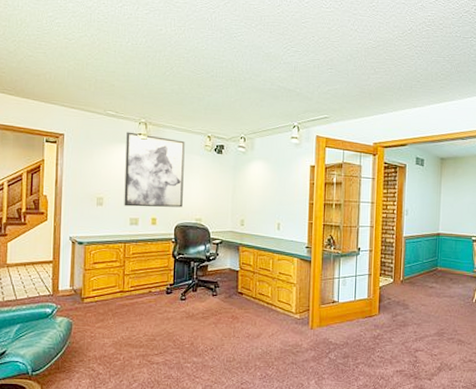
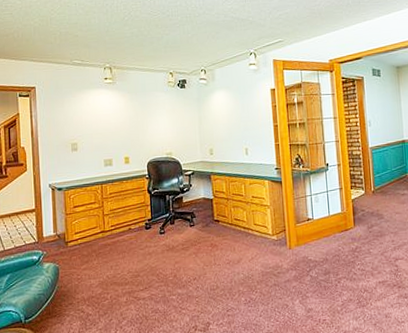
wall art: present [124,132,185,208] -> none [93,77,153,149]

